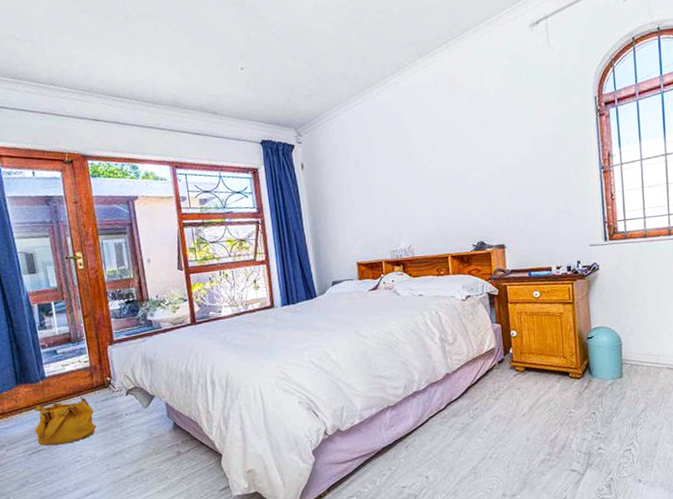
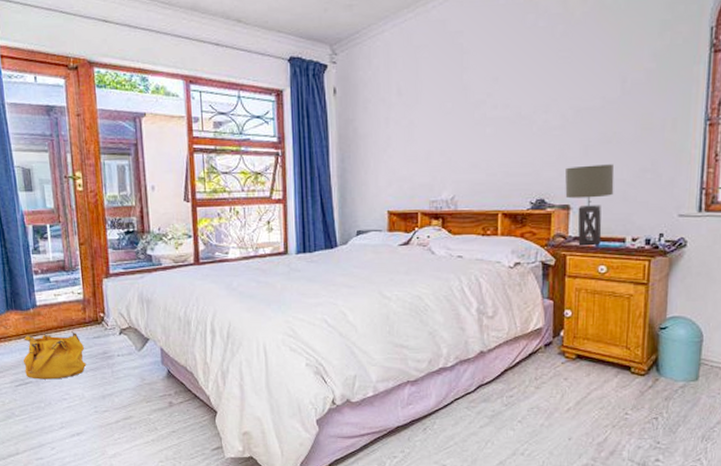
table lamp: none [498,209,538,276] -> present [565,164,615,246]

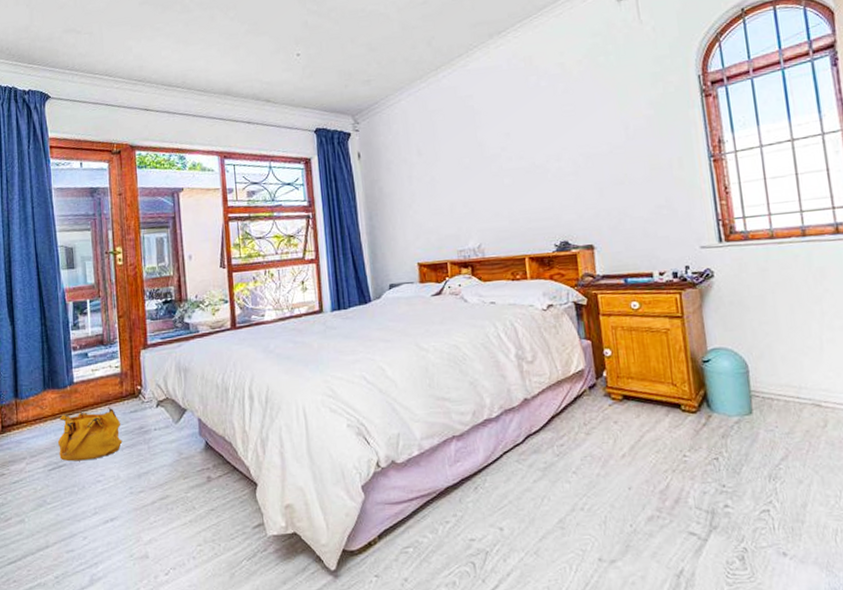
table lamp: present [565,164,615,246] -> none [584,203,634,283]

